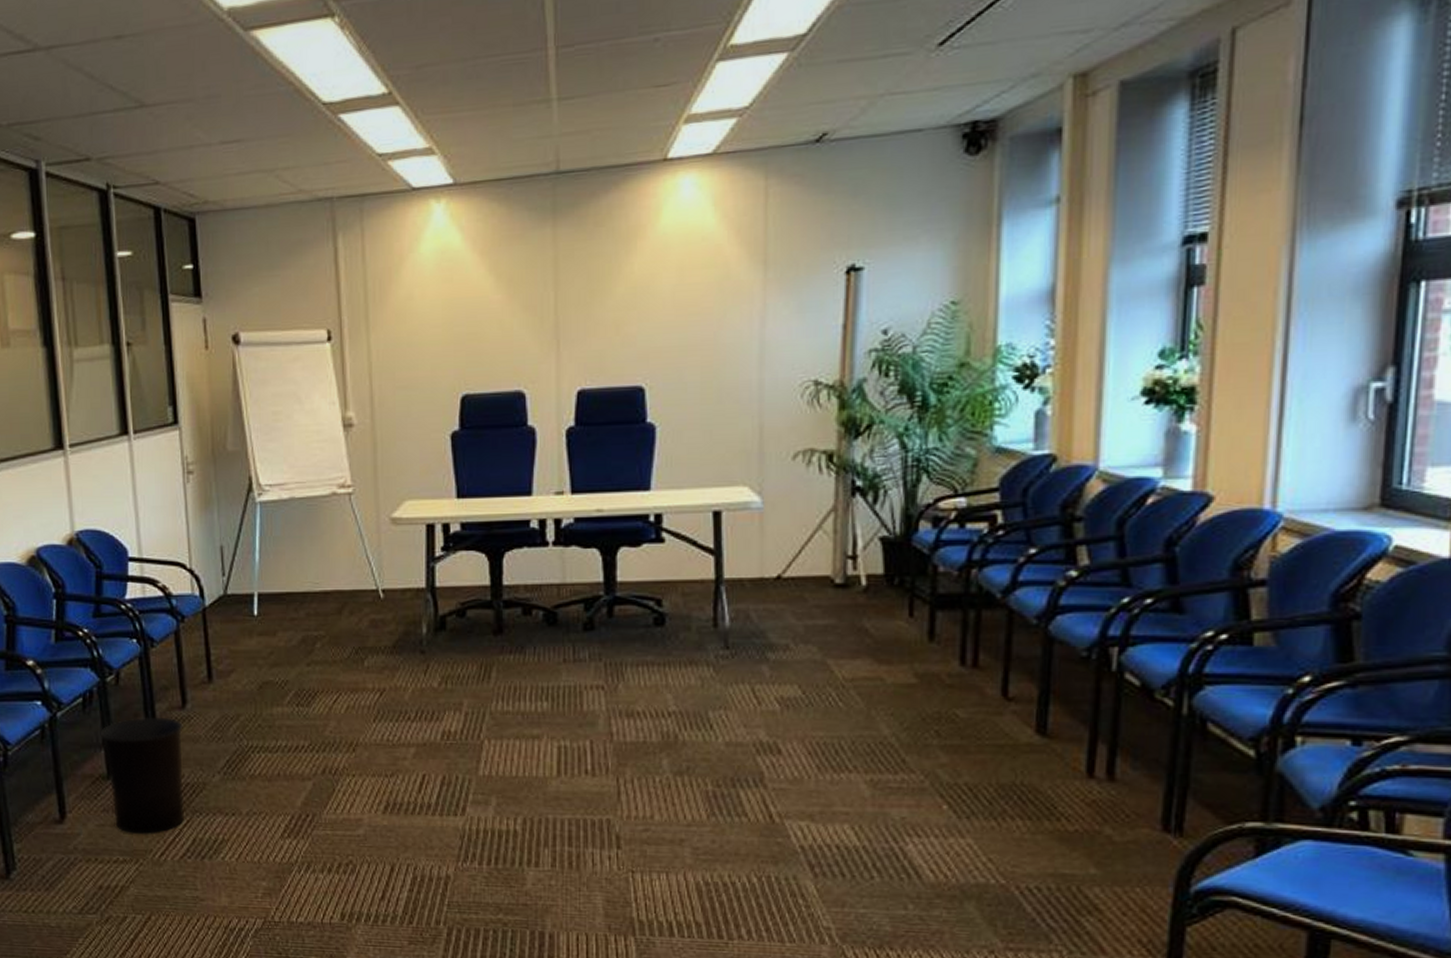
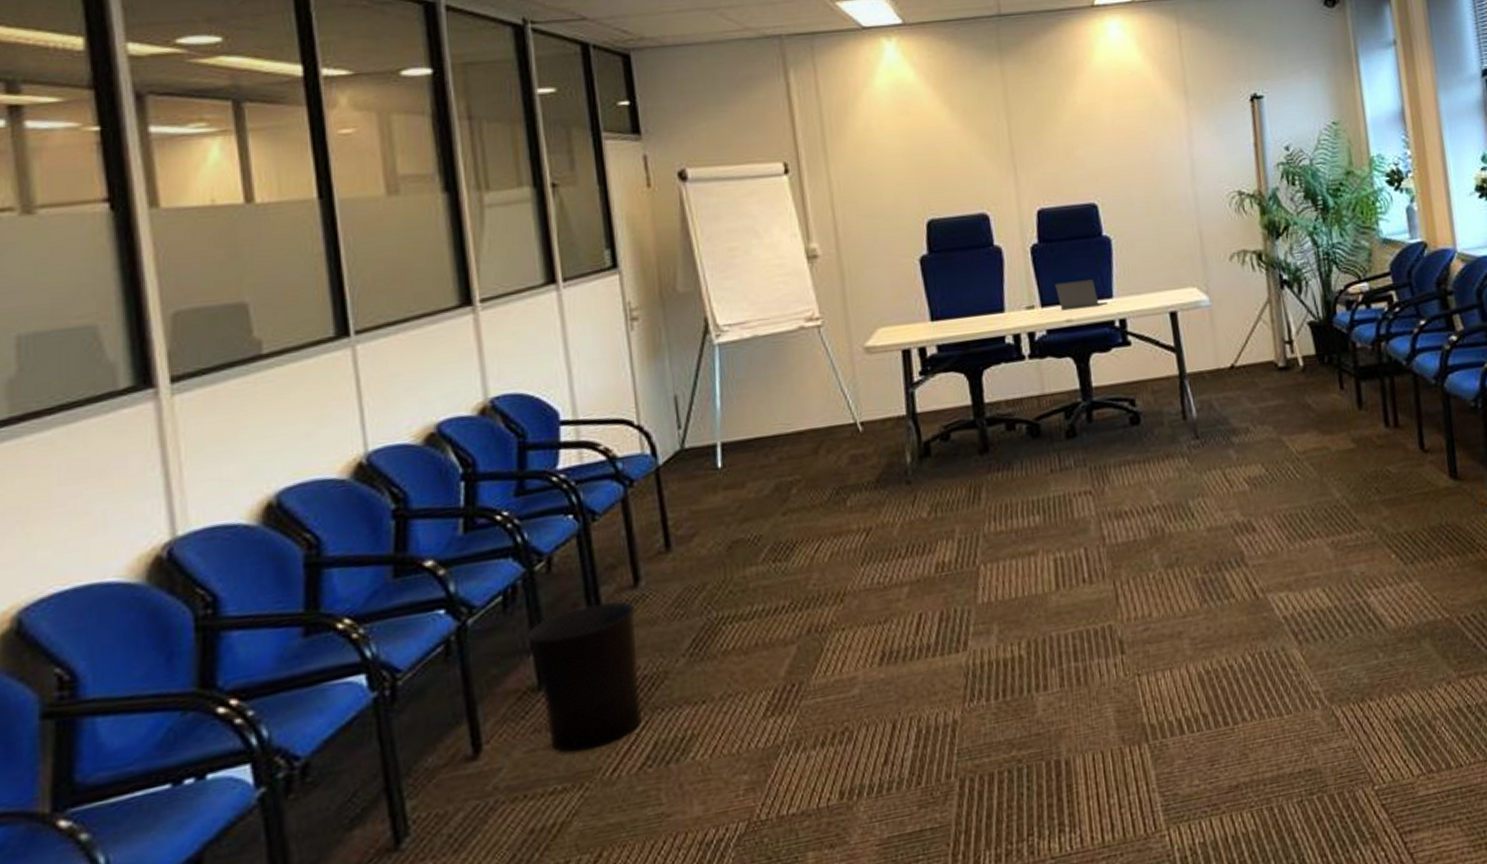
laptop computer: none [588,469,644,500] -> present [1055,279,1108,311]

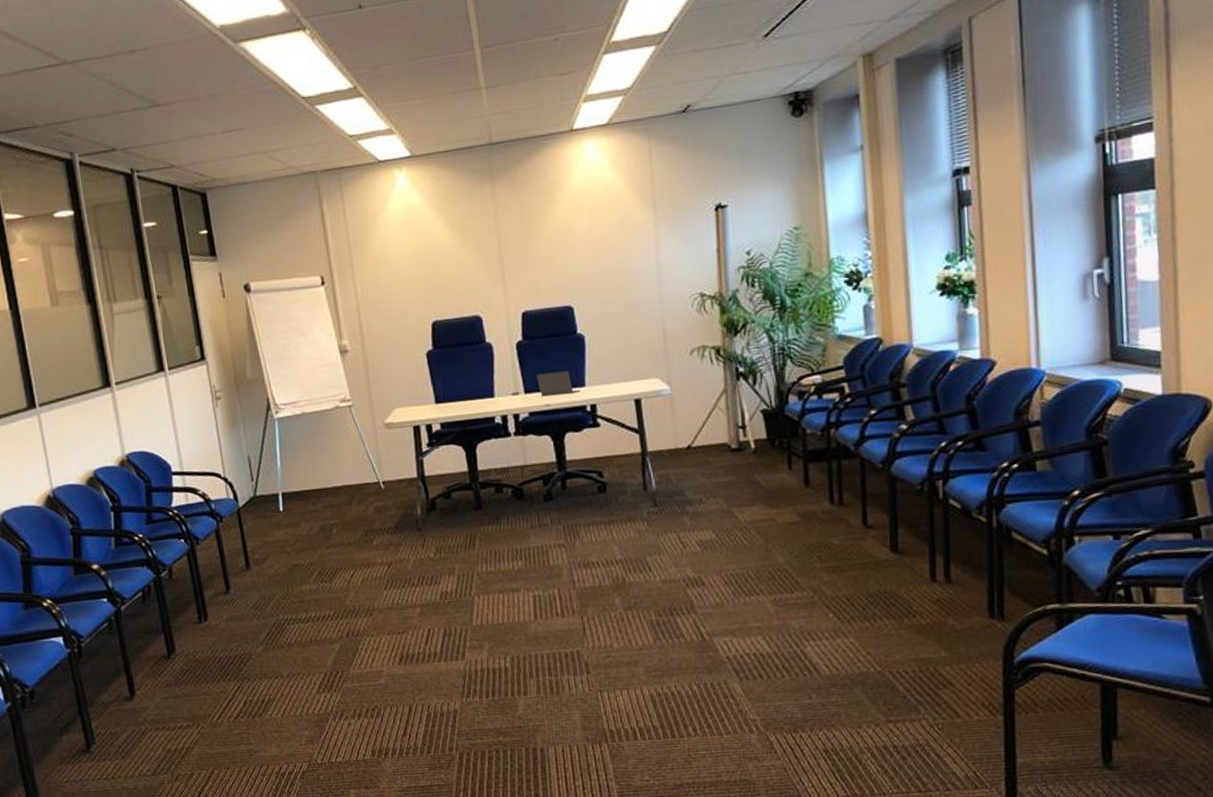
waste bin: present [528,600,642,753] -> none [160,601,236,702]

